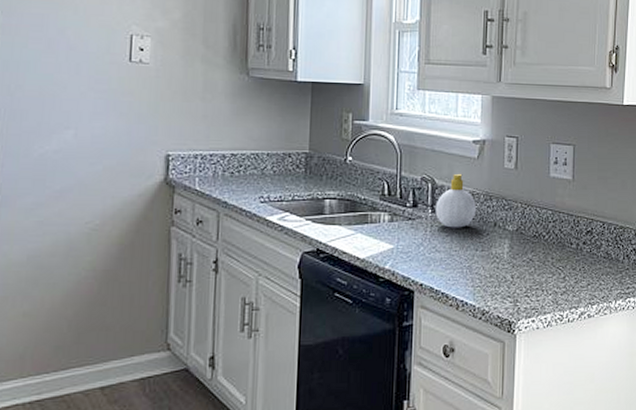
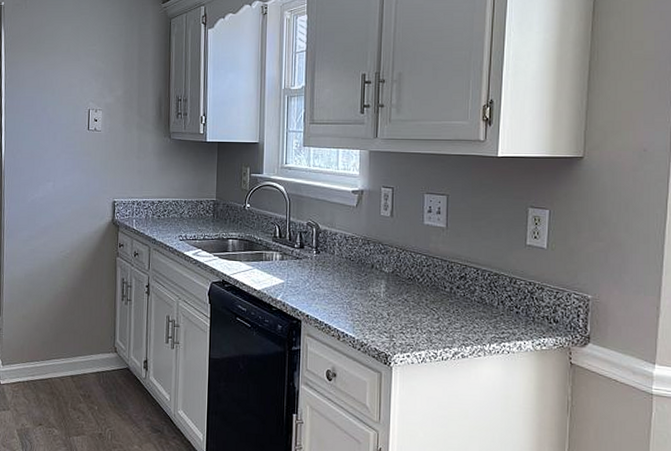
soap bottle: present [435,173,476,228] -> none [319,219,355,268]

